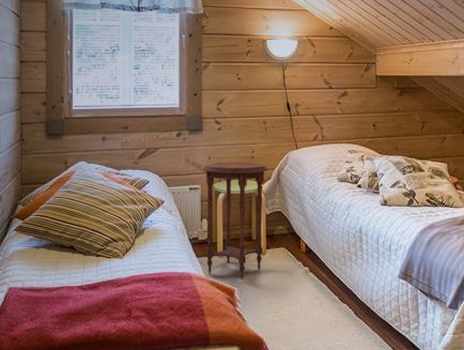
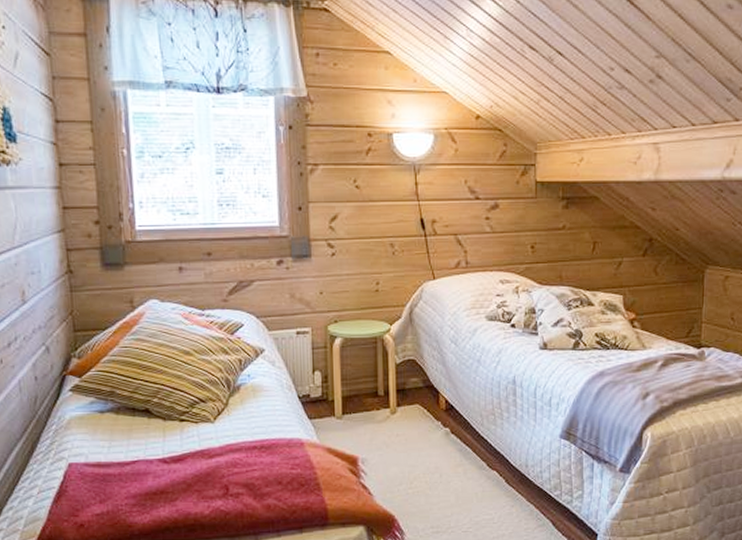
side table: present [202,162,269,279] -> none [312,297,398,445]

